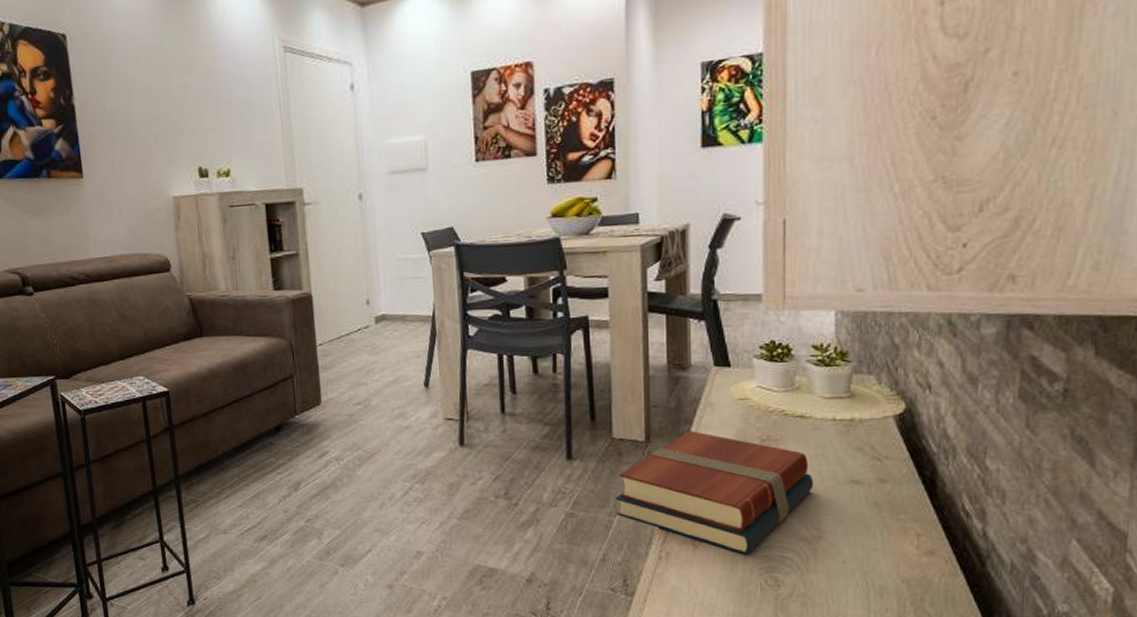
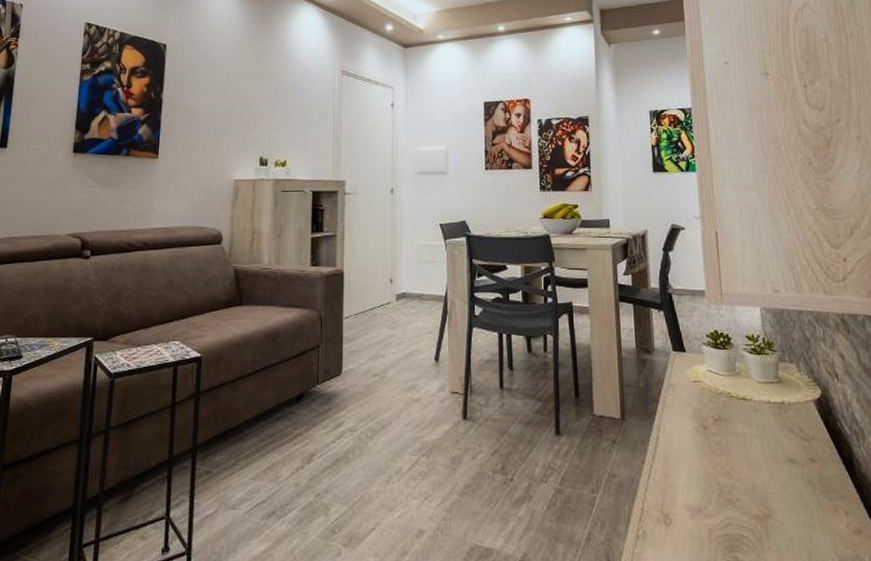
books: present [614,431,814,555] -> none [596,410,760,534]

